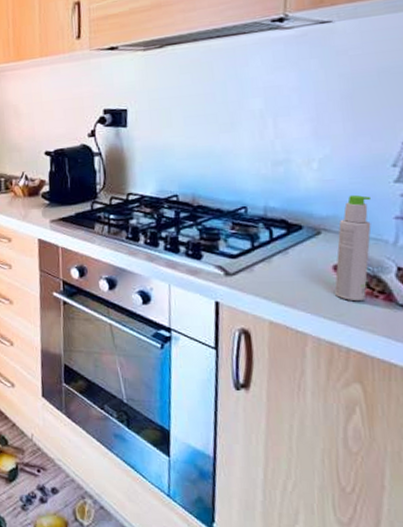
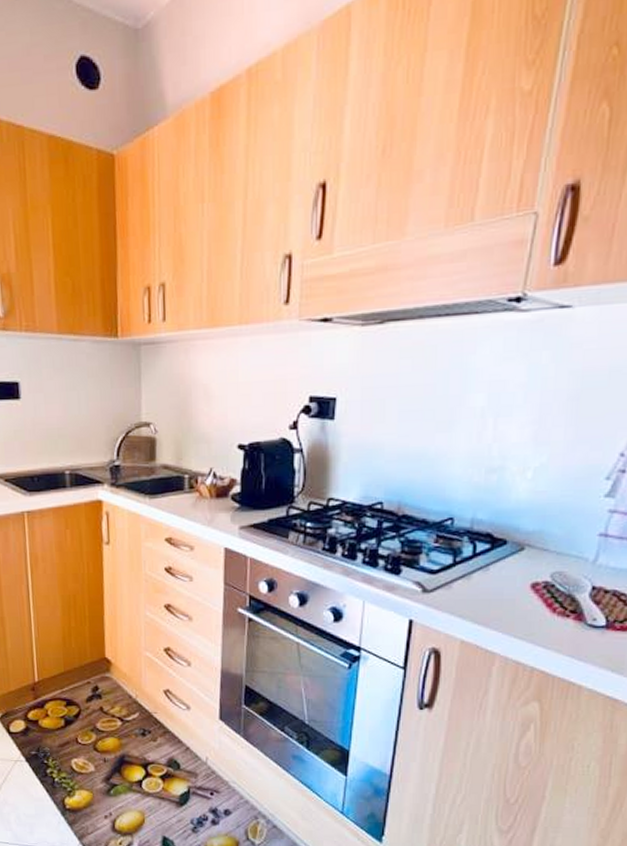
bottle: present [335,195,372,302] -> none [529,508,580,621]

